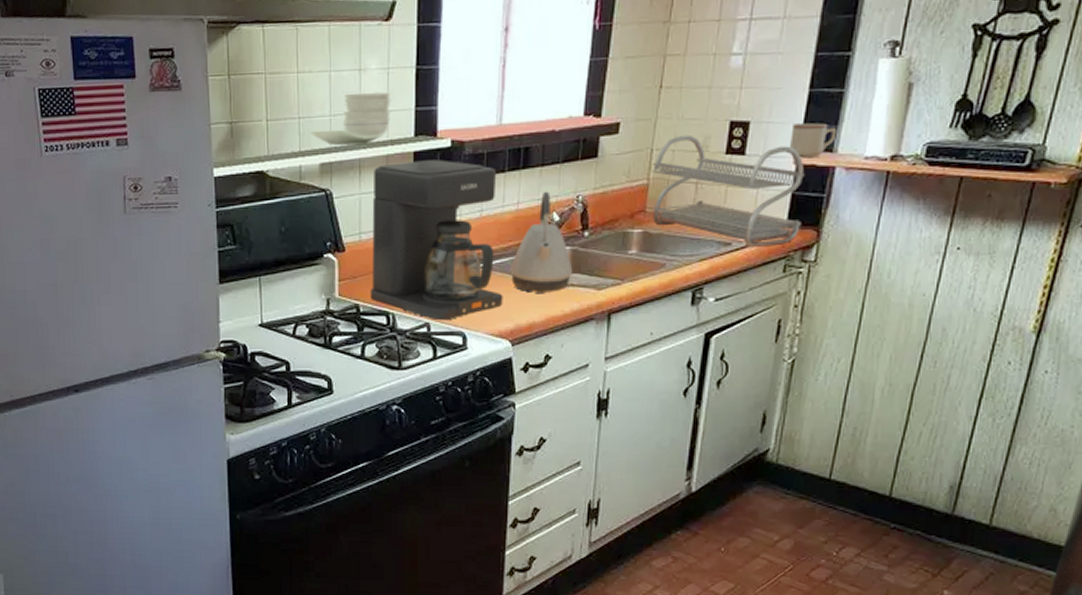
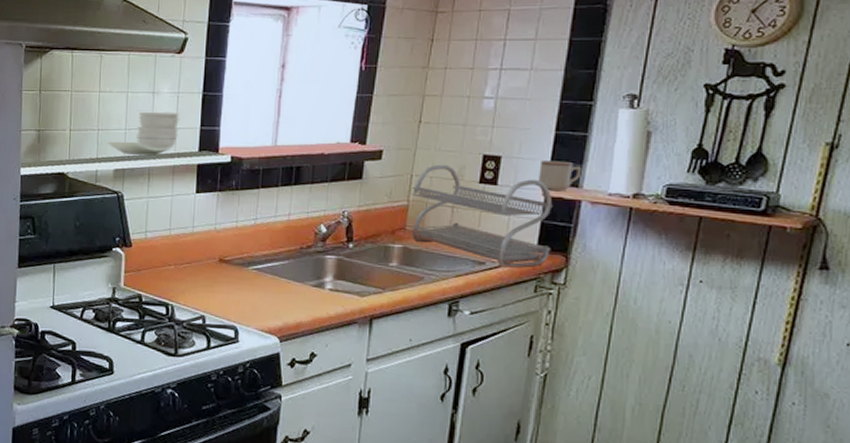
coffee maker: present [369,159,503,321] -> none [151,172,273,315]
kettle: present [510,191,573,293] -> none [280,205,338,296]

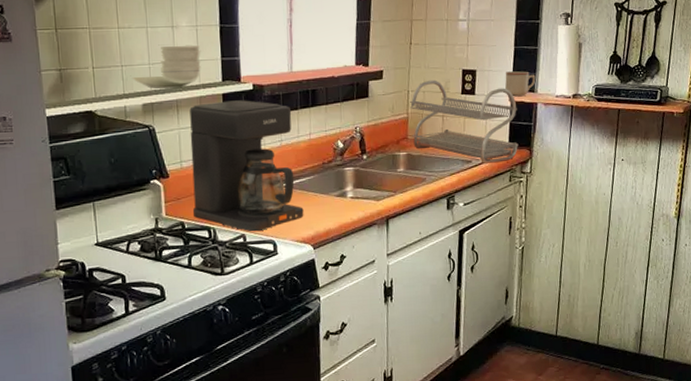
coffee maker: none [151,172,273,315] -> present [190,100,304,232]

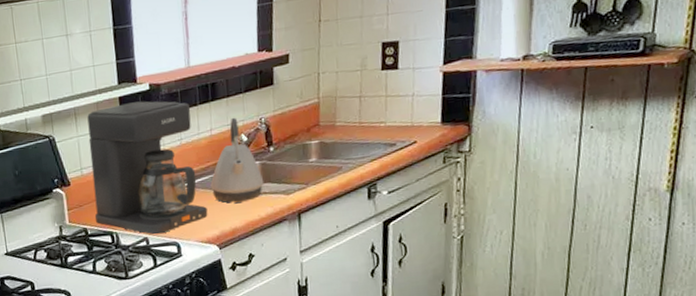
bowl: present [130,44,201,89] -> none [29,50,97,99]
kettle: none [307,124,357,205] -> present [210,117,264,203]
dish rack: present [410,79,519,165] -> none [321,57,454,146]
mug: present [505,71,536,96] -> none [435,35,474,66]

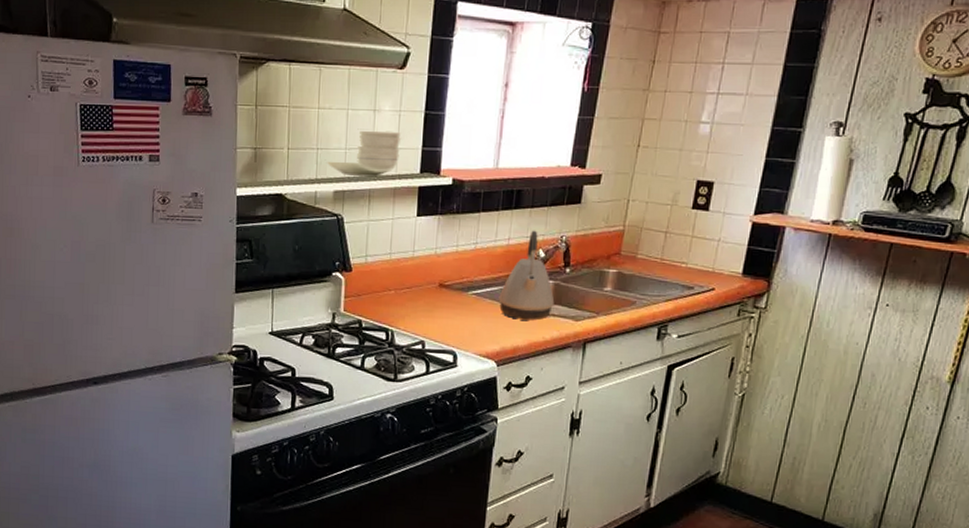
bowl: none [29,50,97,99] -> present [325,128,402,178]
coffee maker: present [87,101,208,235] -> none [371,194,492,340]

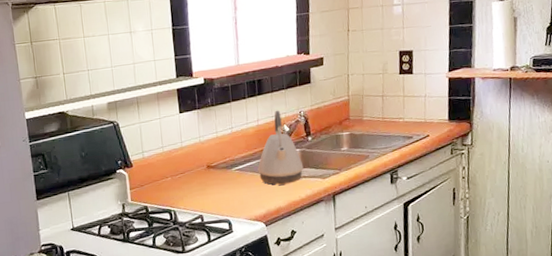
bowl: present [325,128,402,178] -> none [95,46,158,89]

